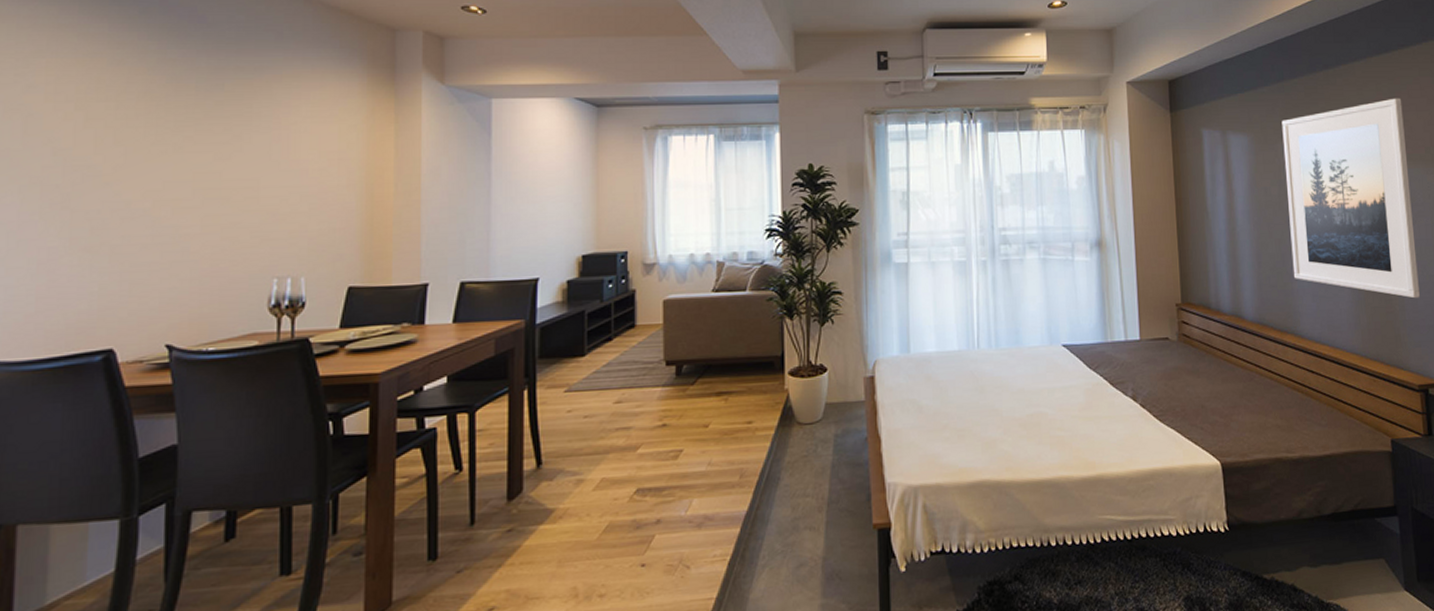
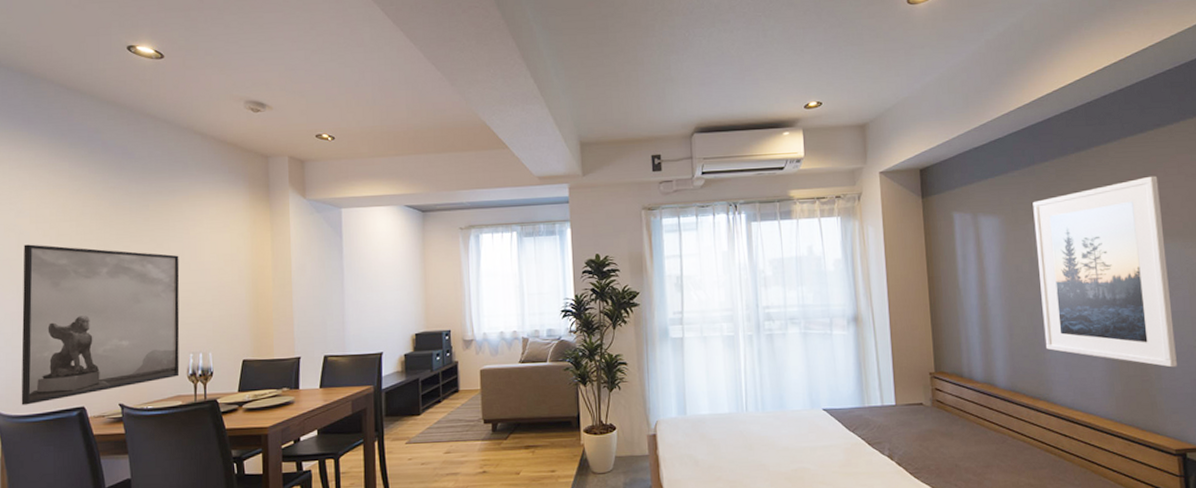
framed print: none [15,130,264,348] -> present [21,244,180,406]

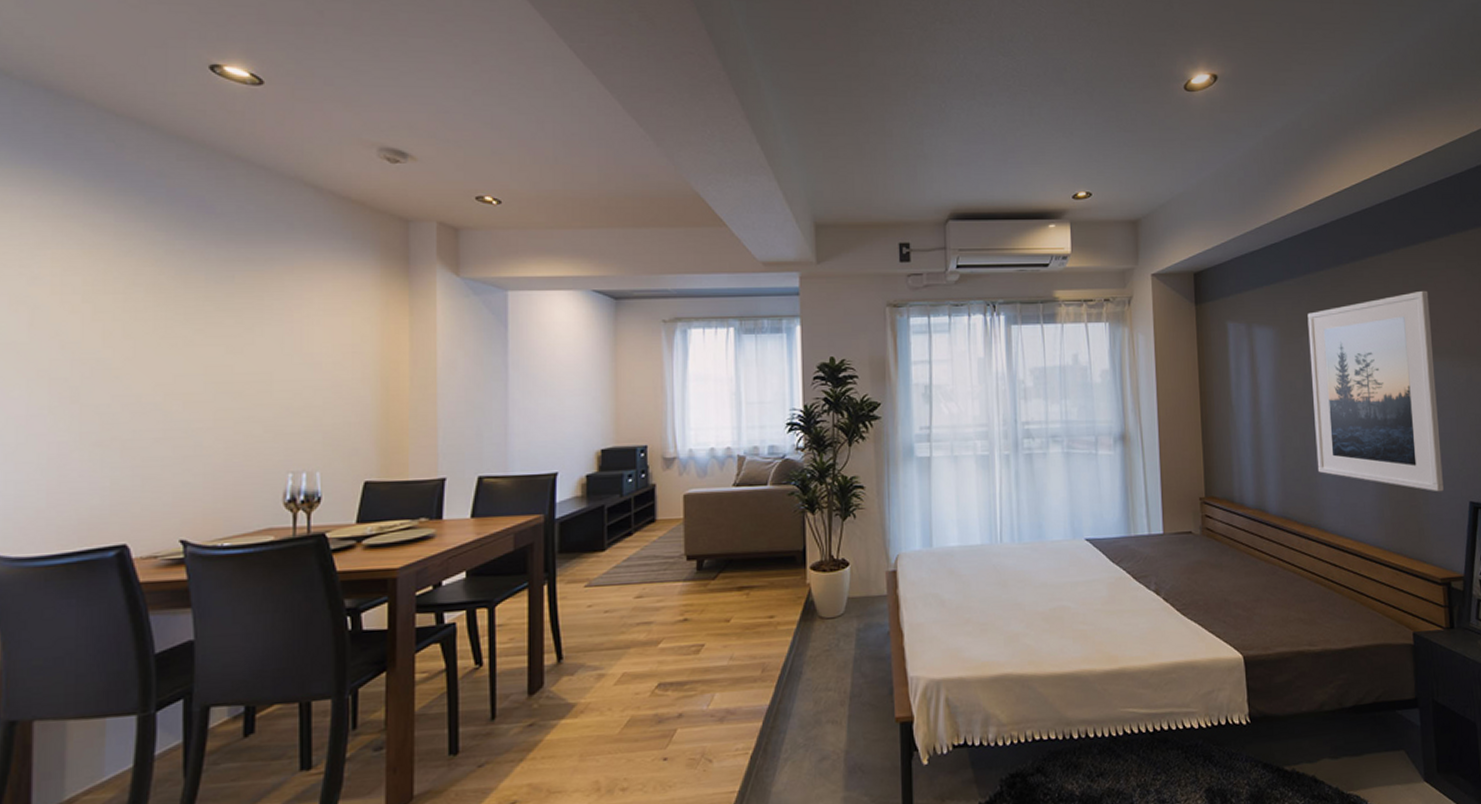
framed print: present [21,244,180,406] -> none [27,323,277,544]

